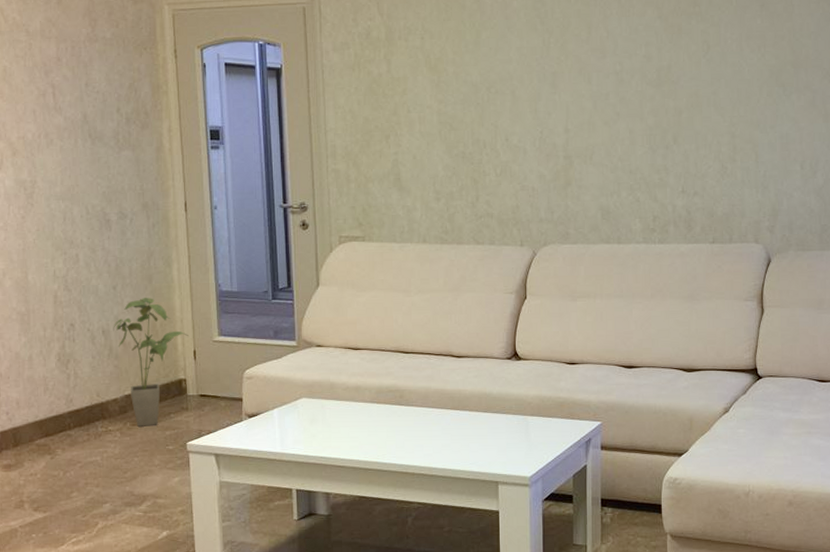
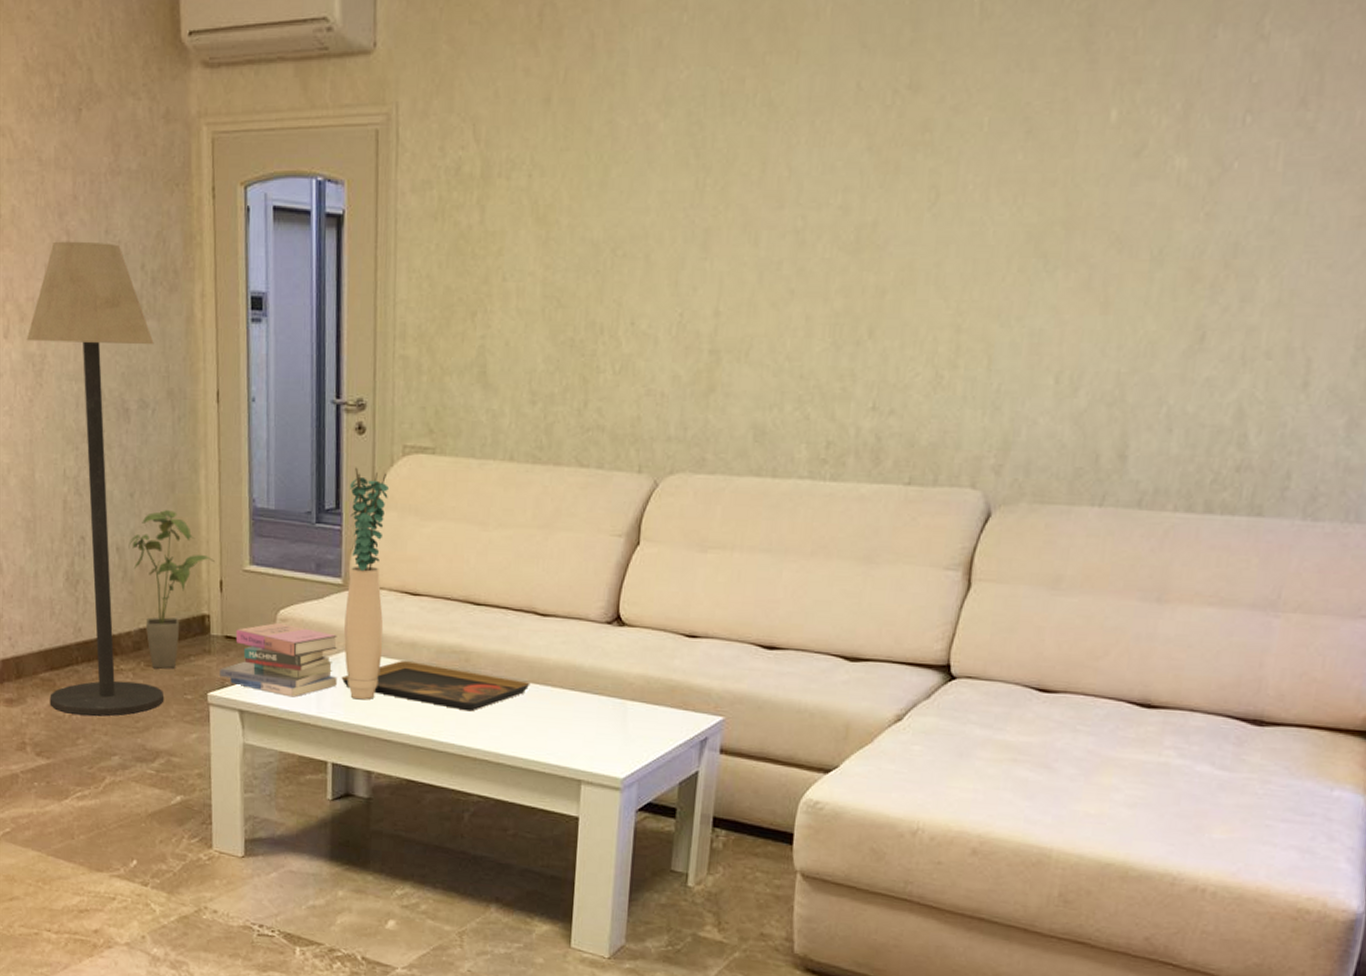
floor lamp: none [18,92,149,472] -> present [26,241,164,716]
books: none [197,380,297,439] -> present [220,622,337,697]
vase: none [298,254,333,436] -> present [344,467,389,700]
decorative tray: none [300,401,453,437] -> present [341,660,530,712]

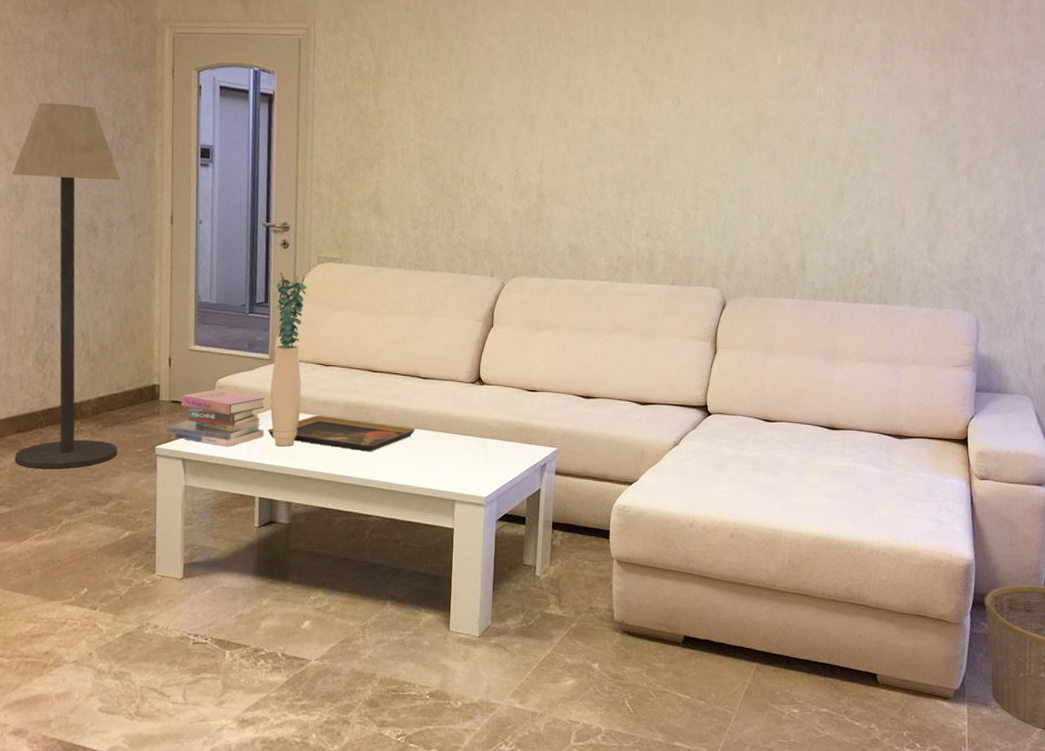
house plant: present [128,510,215,669] -> none [92,304,165,429]

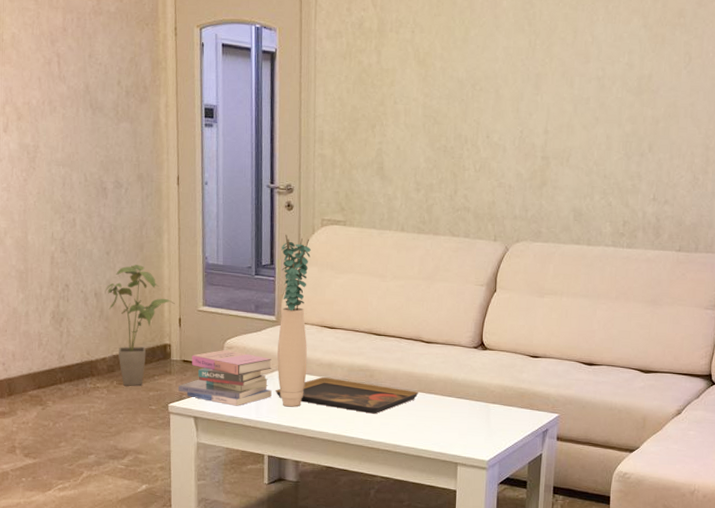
floor lamp: present [11,102,121,469] -> none [22,61,133,424]
house plant: none [92,304,165,429] -> present [105,265,175,386]

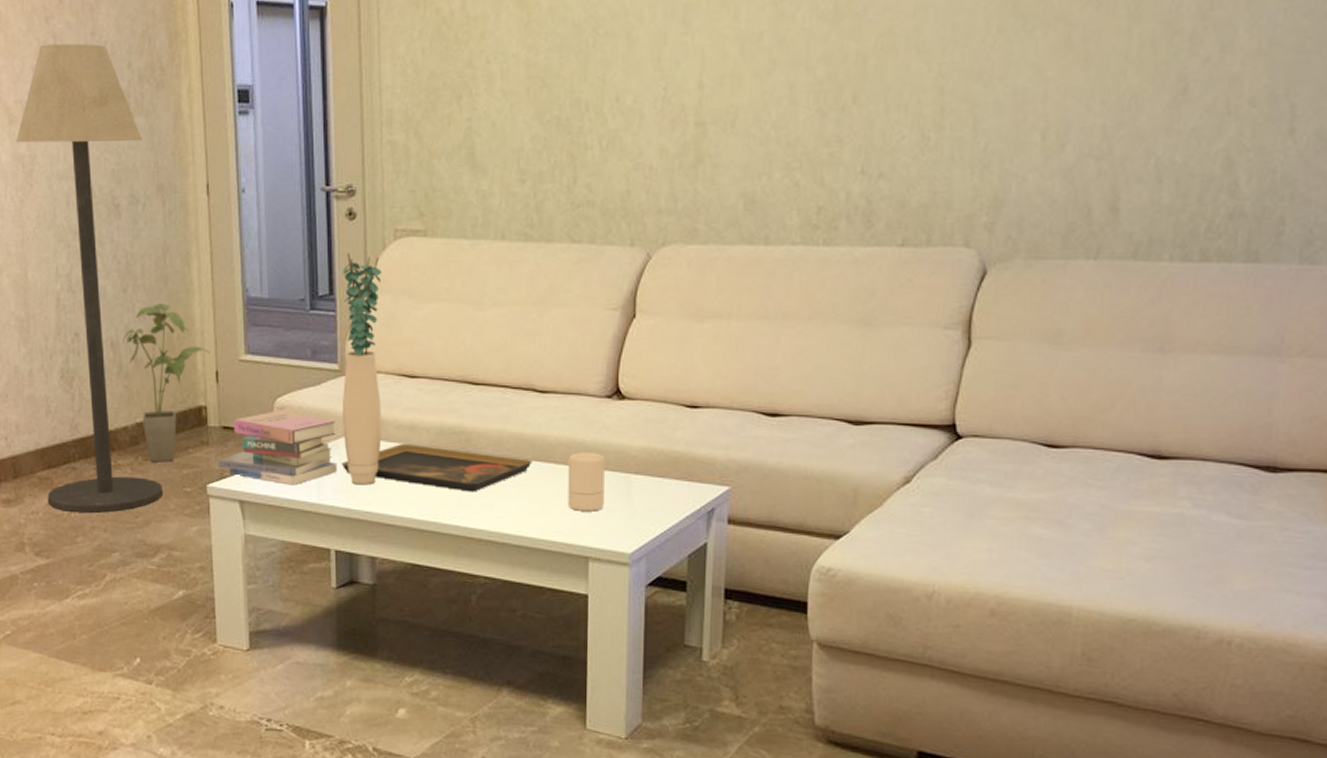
floor lamp: none [22,61,133,424] -> present [16,43,163,513]
candle: none [443,387,471,430] -> present [568,452,605,512]

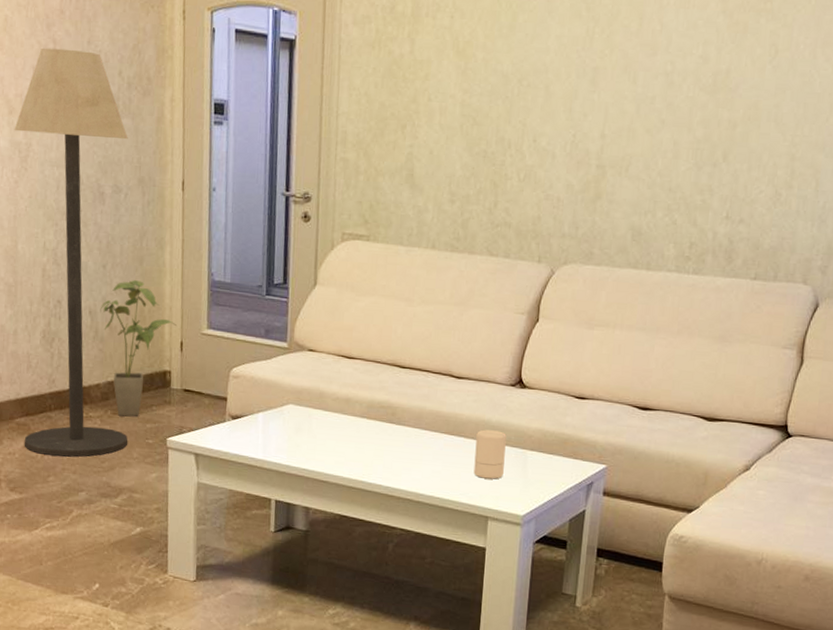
books: present [219,410,337,485] -> none [178,378,282,443]
decorative tray: present [341,443,533,492] -> none [285,413,447,458]
vase: present [343,252,382,485] -> none [288,249,329,447]

